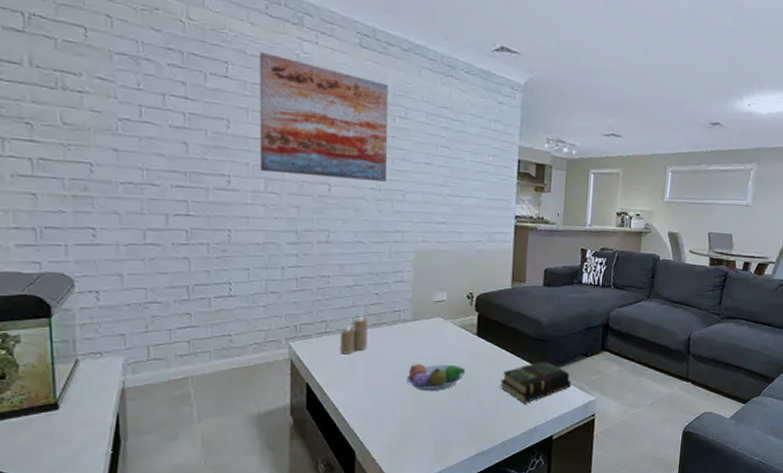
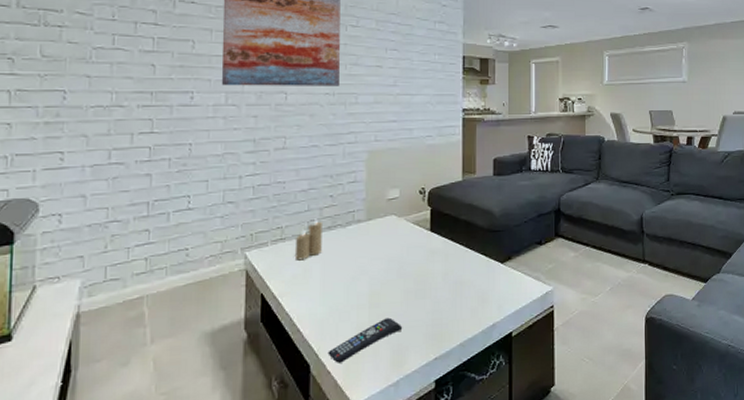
remote control: none [372,414,447,452] -> present [328,317,403,363]
fruit bowl: present [406,364,466,390] -> none [361,263,421,293]
book: present [500,361,571,404] -> none [455,252,527,300]

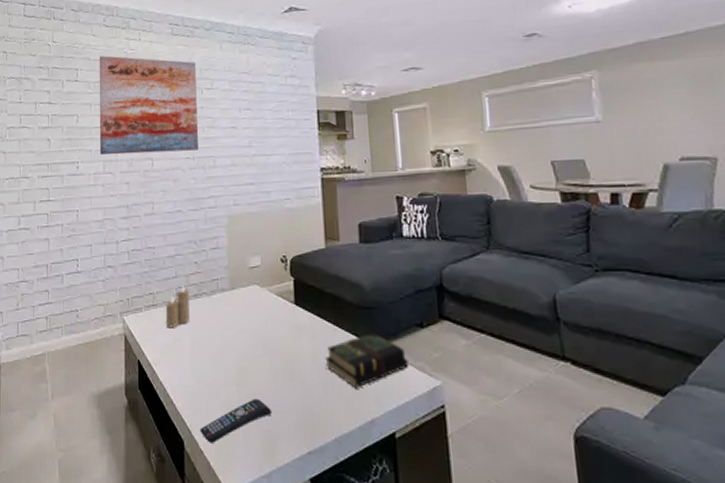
book: none [455,252,527,300] -> present [325,333,408,388]

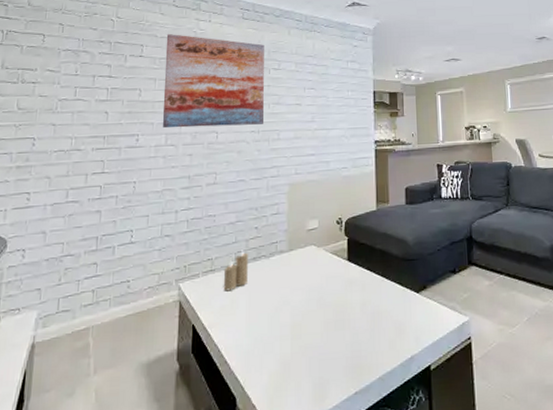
remote control: present [200,398,273,443] -> none [253,349,324,397]
book: present [325,333,408,388] -> none [373,281,443,331]

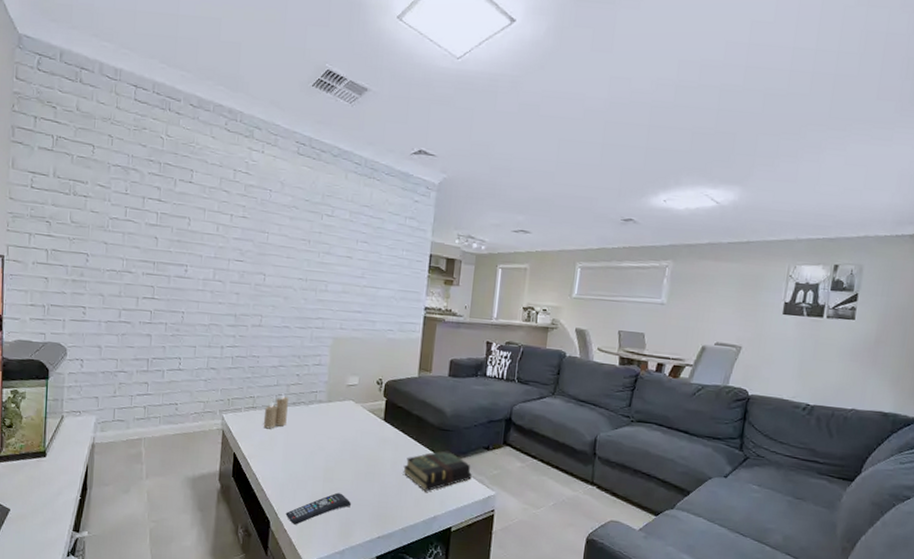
wall art: present [162,34,264,128] -> none [211,161,319,273]
remote control: none [253,349,324,397] -> present [285,492,352,525]
book: none [373,281,443,331] -> present [403,450,472,492]

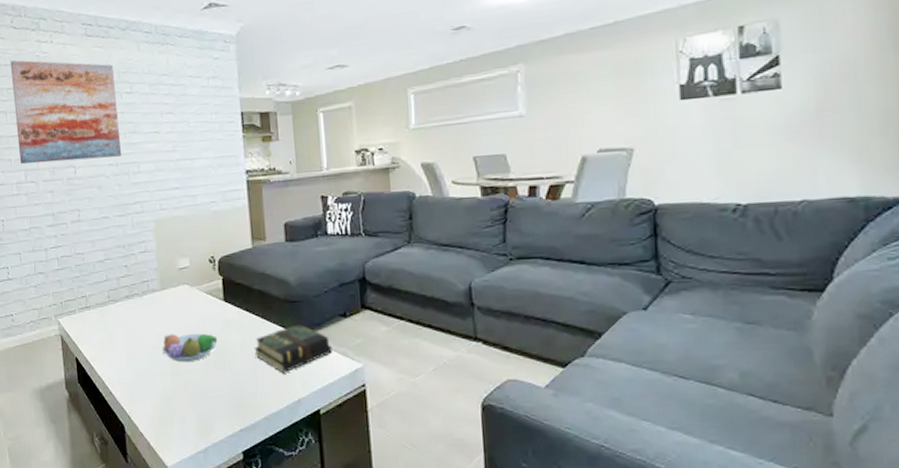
wall art: none [211,161,319,273] -> present [10,60,121,164]
candle: present [263,393,288,429] -> none [98,288,123,328]
remote control: present [285,492,352,525] -> none [138,386,206,426]
fruit bowl: none [318,443,372,471] -> present [162,333,218,361]

